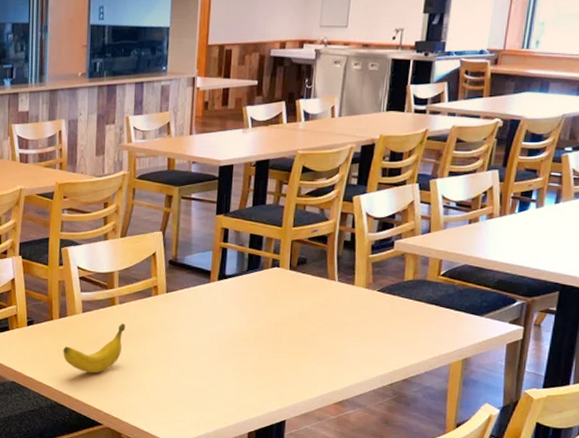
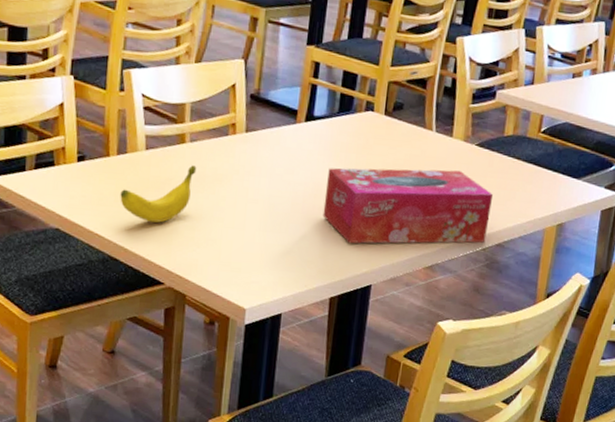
tissue box: none [238,315,398,384] -> present [323,168,494,244]

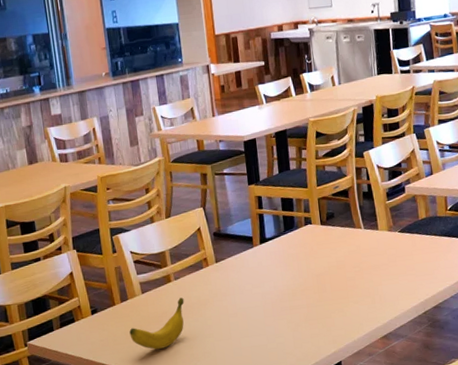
tissue box: present [323,168,494,244] -> none [287,255,425,331]

